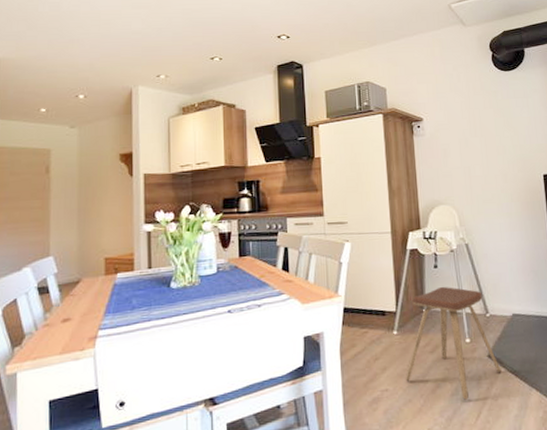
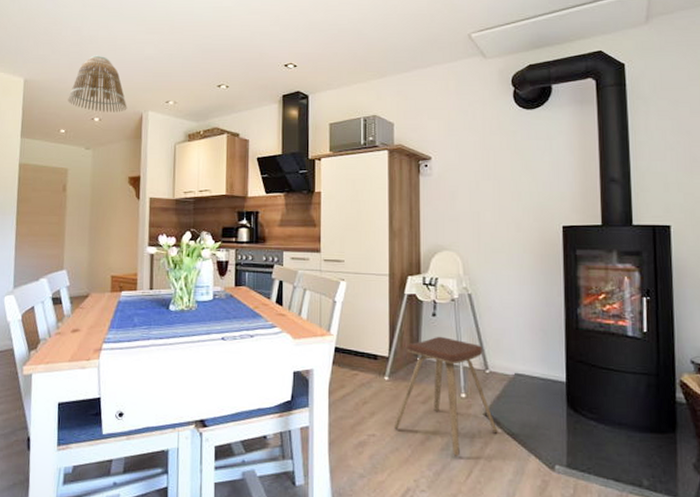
lamp shade: none [48,30,115,89] -> present [68,55,127,112]

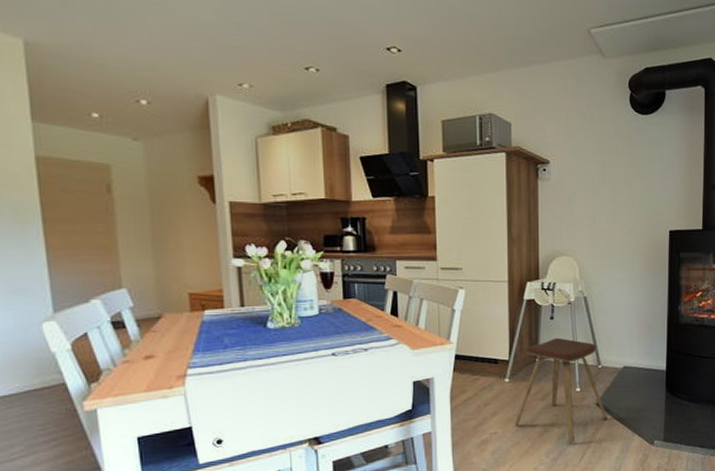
lamp shade: present [68,55,127,112] -> none [97,15,186,95]

